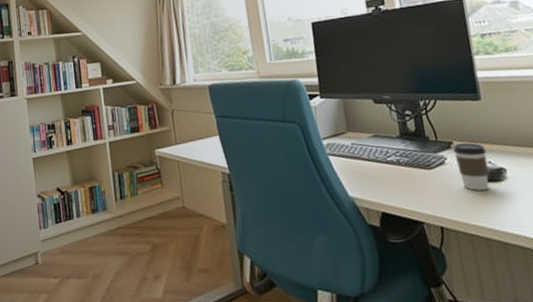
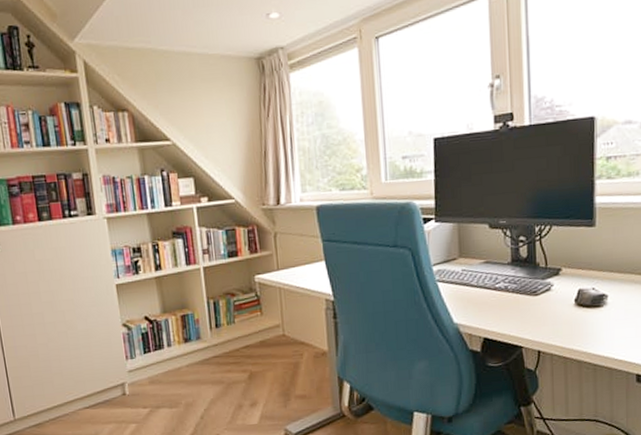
coffee cup: present [453,143,490,191] -> none [561,269,592,316]

